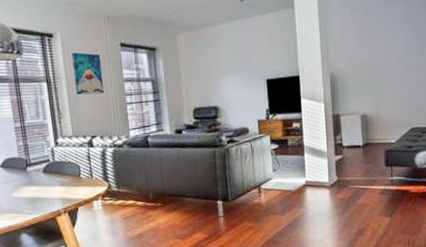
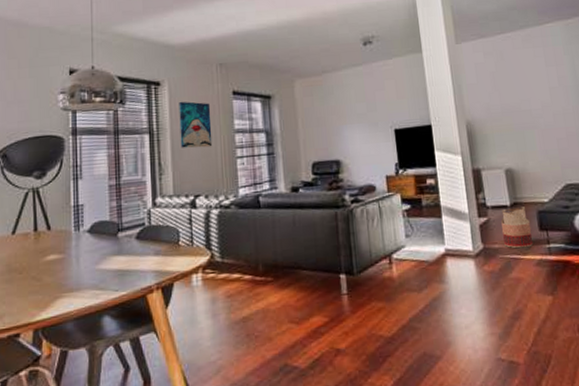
basket: none [354,146,379,181] -> present [501,206,534,249]

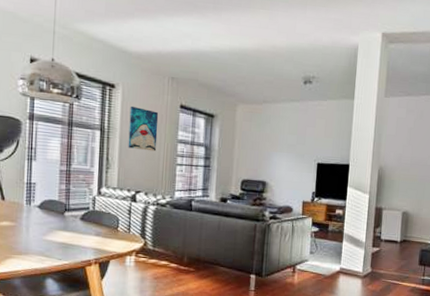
basket: present [501,206,534,249] -> none [388,244,413,277]

